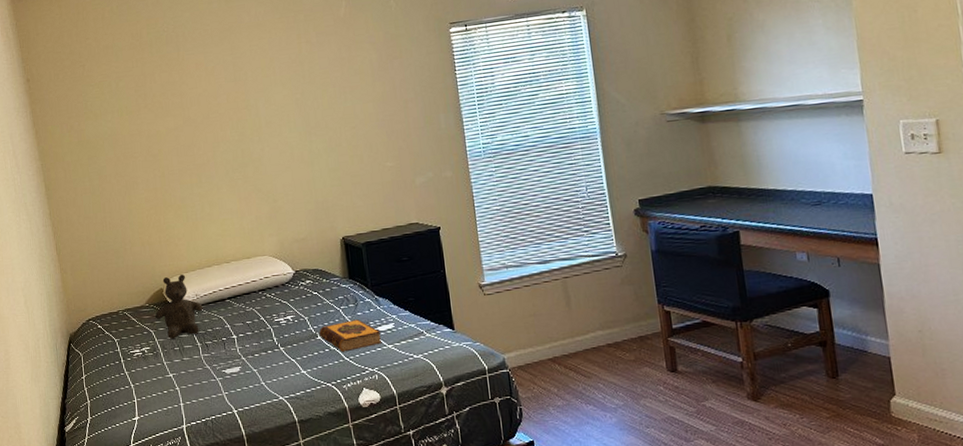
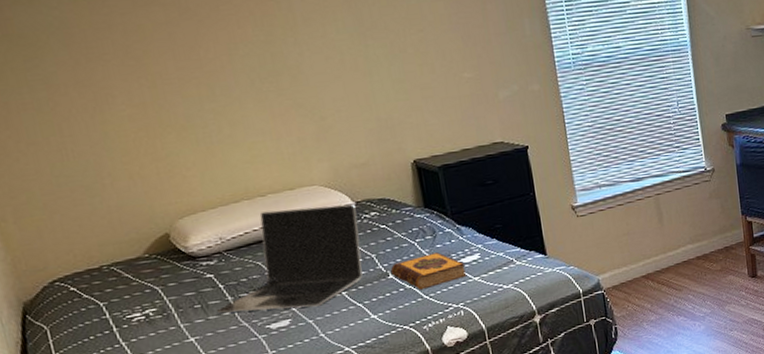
teddy bear: present [154,275,203,340] -> none [159,214,232,296]
laptop: none [190,272,297,358] -> present [217,203,363,313]

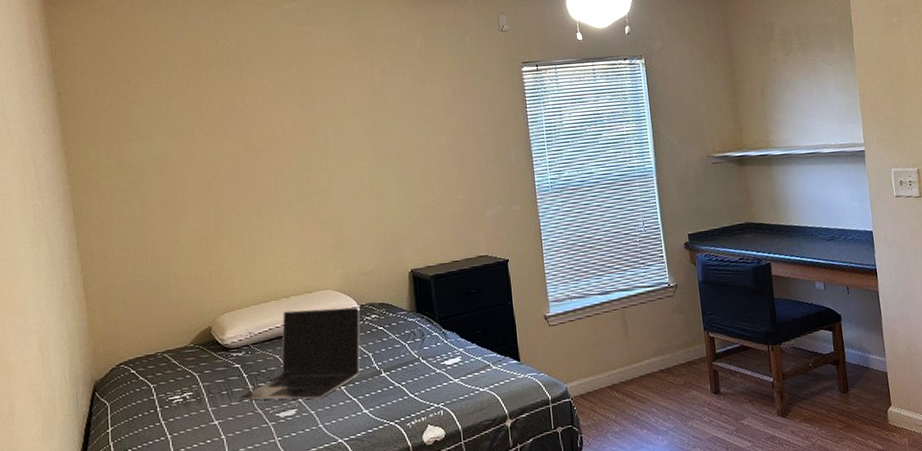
hardback book: present [390,252,467,290] -> none [383,354,449,389]

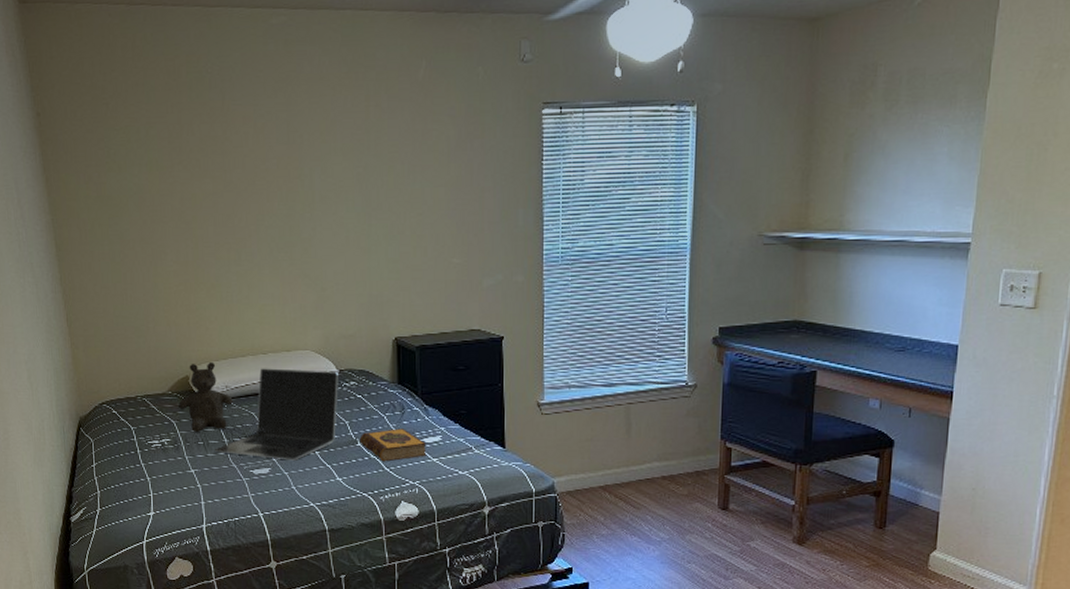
teddy bear: none [200,311,257,383] -> present [177,363,233,433]
hardback book: none [383,354,449,389] -> present [359,428,427,462]

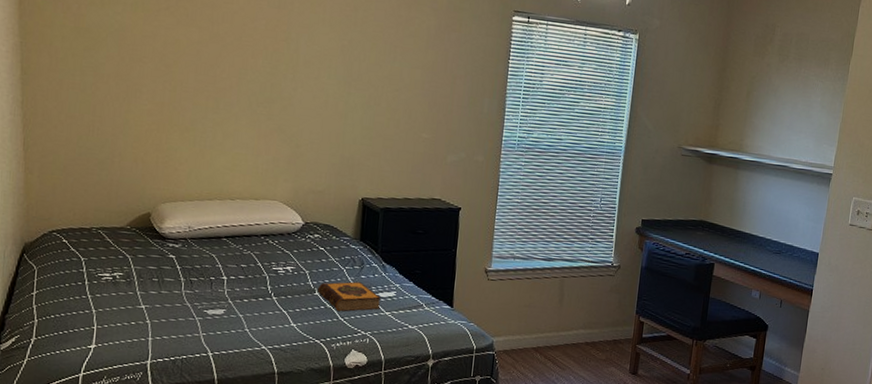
teddy bear: present [177,363,233,433] -> none [135,202,194,270]
laptop: present [215,368,338,461] -> none [170,213,304,304]

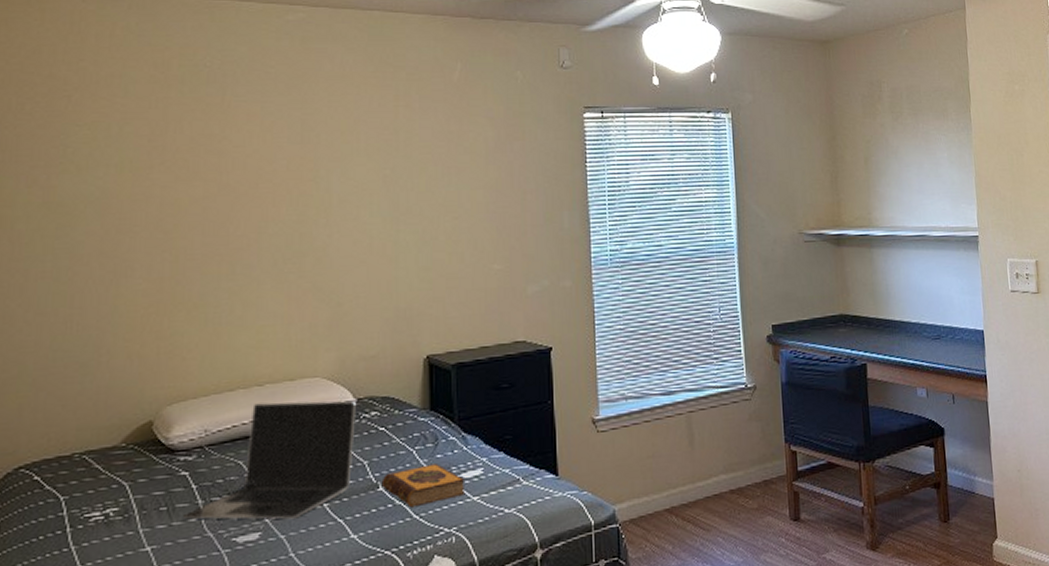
laptop: none [170,213,304,304] -> present [184,400,356,520]

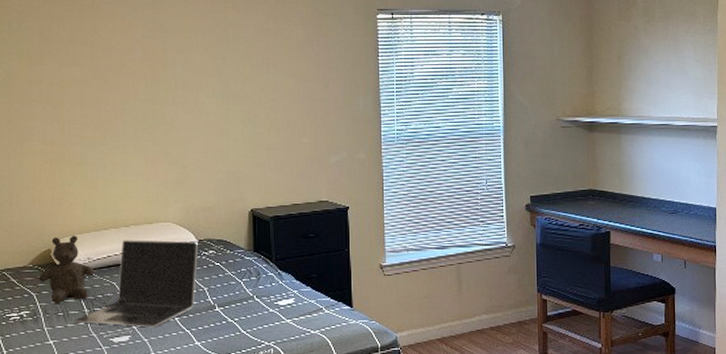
teddy bear: none [133,401,213,496] -> present [38,236,94,304]
hardback book: present [381,463,466,508] -> none [217,293,281,325]

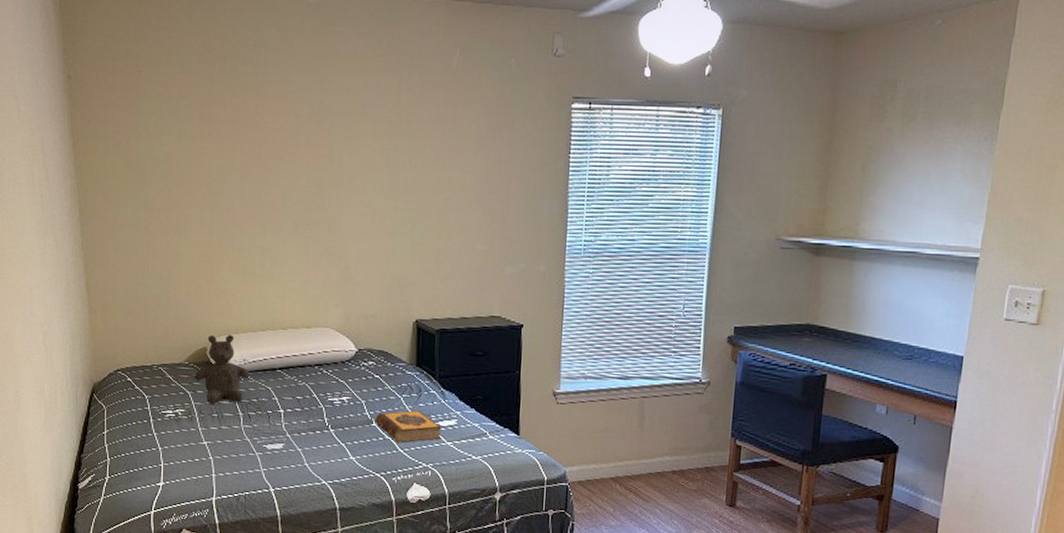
laptop: present [75,240,198,328] -> none [229,343,357,438]
hardback book: none [217,293,281,325] -> present [375,410,442,443]

